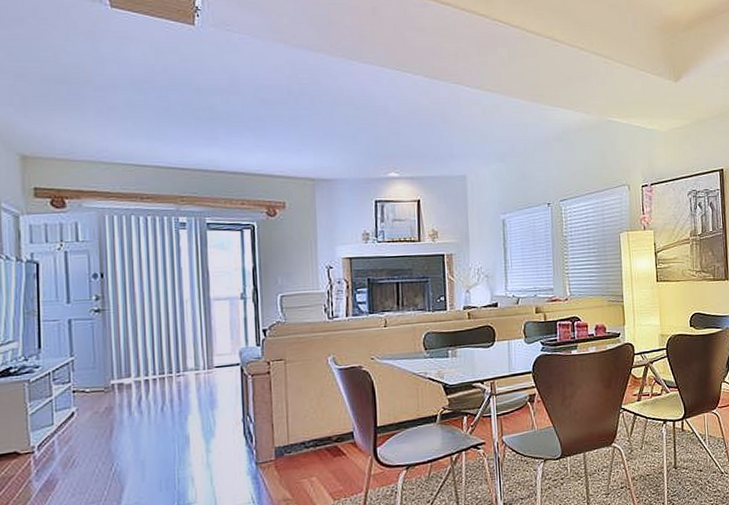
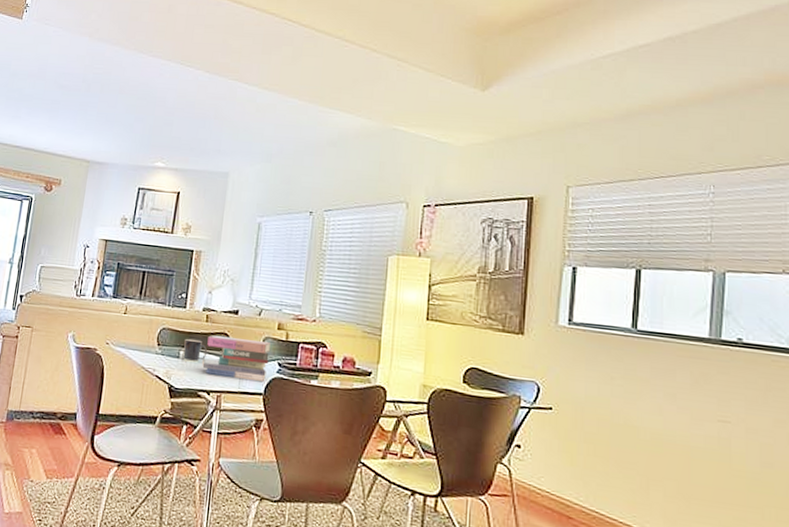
mug: none [451,336,474,359] -> present [183,338,207,363]
books: none [470,326,532,366] -> present [201,335,270,381]

